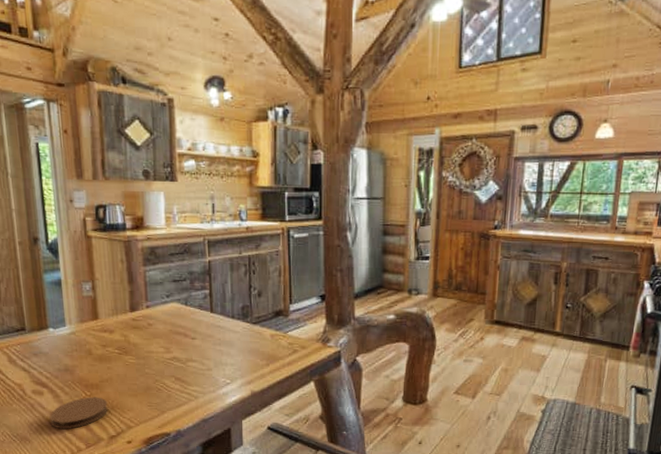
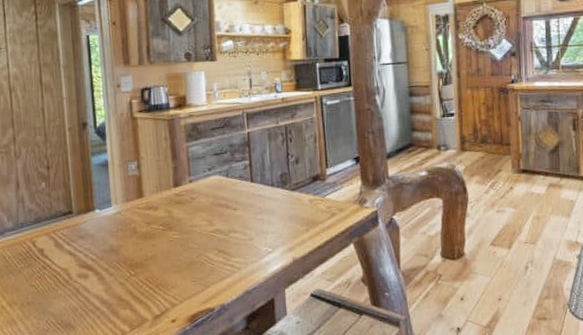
coaster: present [49,397,108,430] -> none [94,276,152,313]

